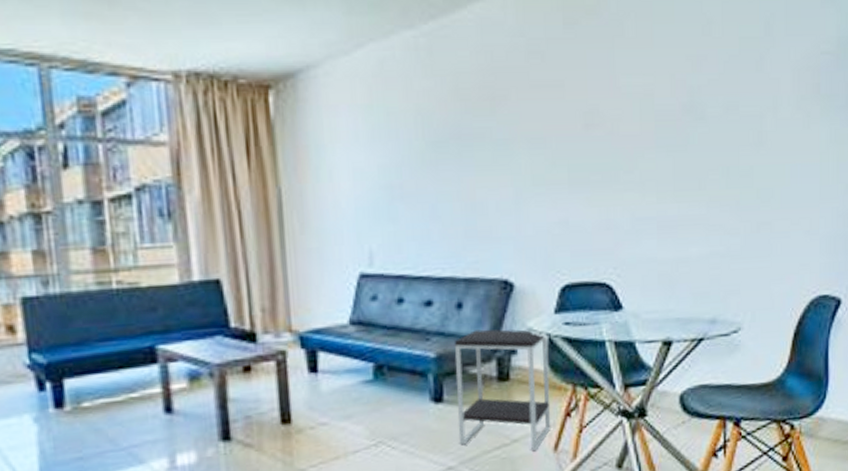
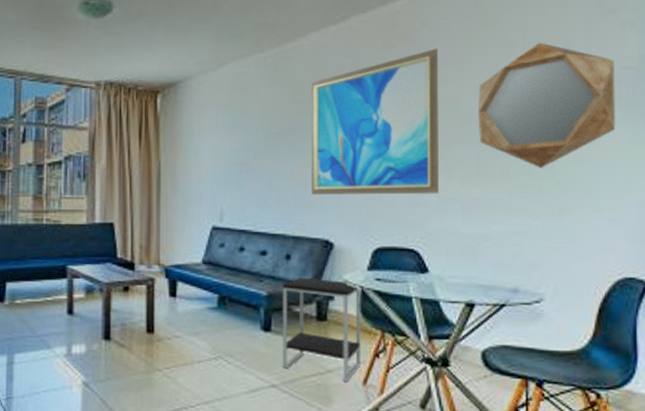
wall art: none [478,26,632,222] -> present [311,48,439,195]
home mirror: none [673,20,814,176] -> present [477,42,616,168]

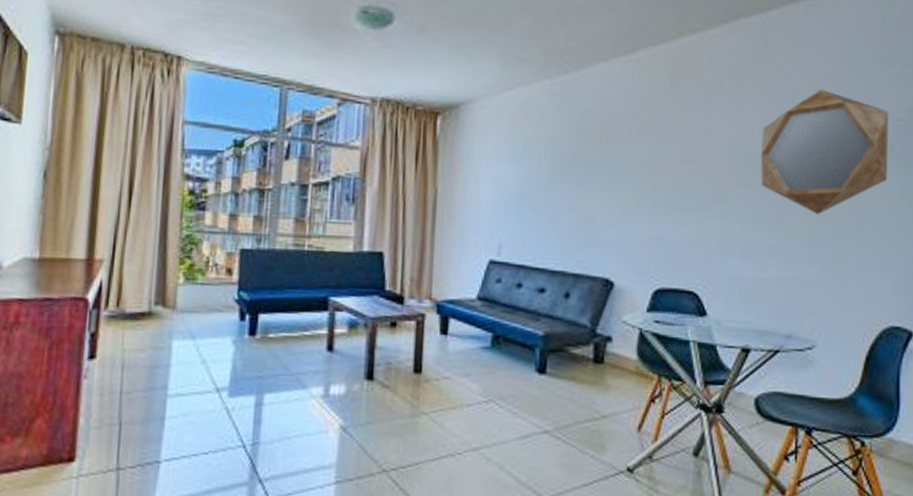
side table: present [282,277,361,383] -> none [556,317,640,429]
wall art: present [311,48,439,195] -> none [594,87,726,236]

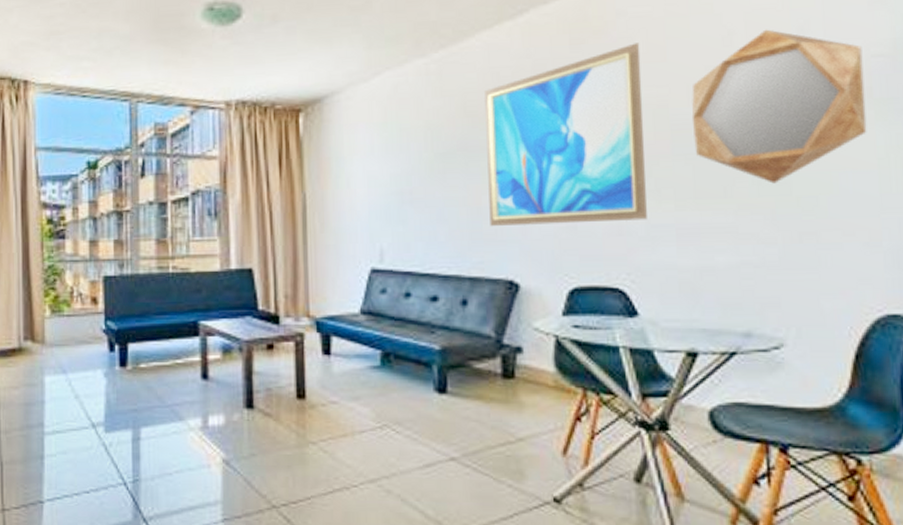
wall art: none [594,87,726,236] -> present [485,43,647,226]

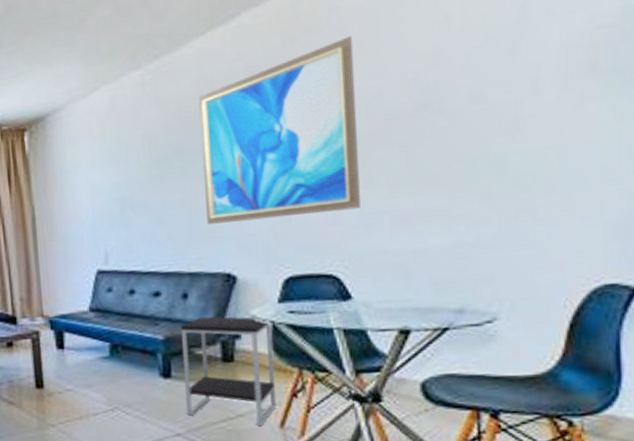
side table: none [459,326,560,453] -> present [181,316,277,426]
home mirror: present [691,29,867,184] -> none [405,10,590,165]

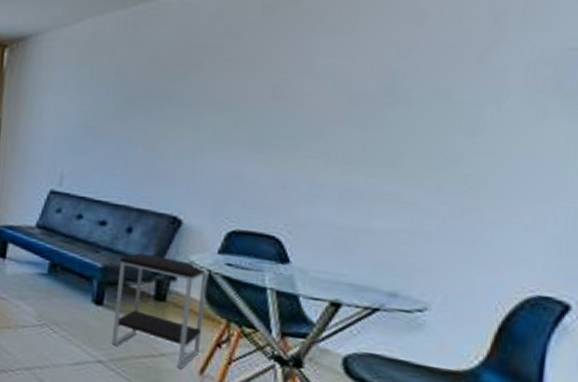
wall art: present [199,36,360,224] -> none [163,14,332,178]

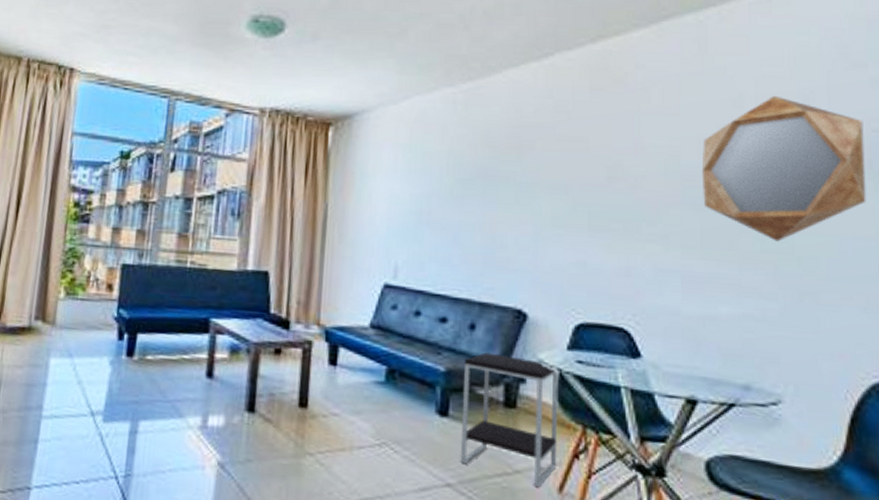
home mirror: none [369,13,560,160] -> present [701,95,867,242]

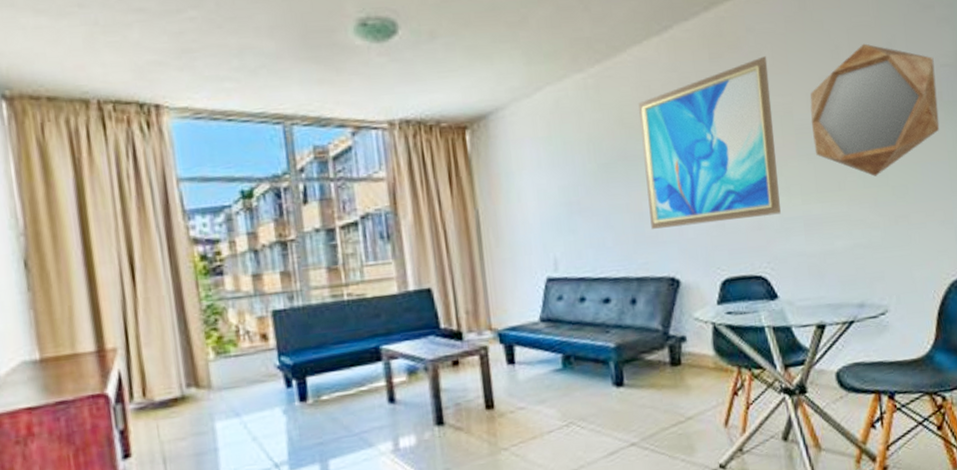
side table: present [460,352,559,488] -> none [631,319,721,427]
wall art: none [503,95,656,264] -> present [638,56,781,229]

